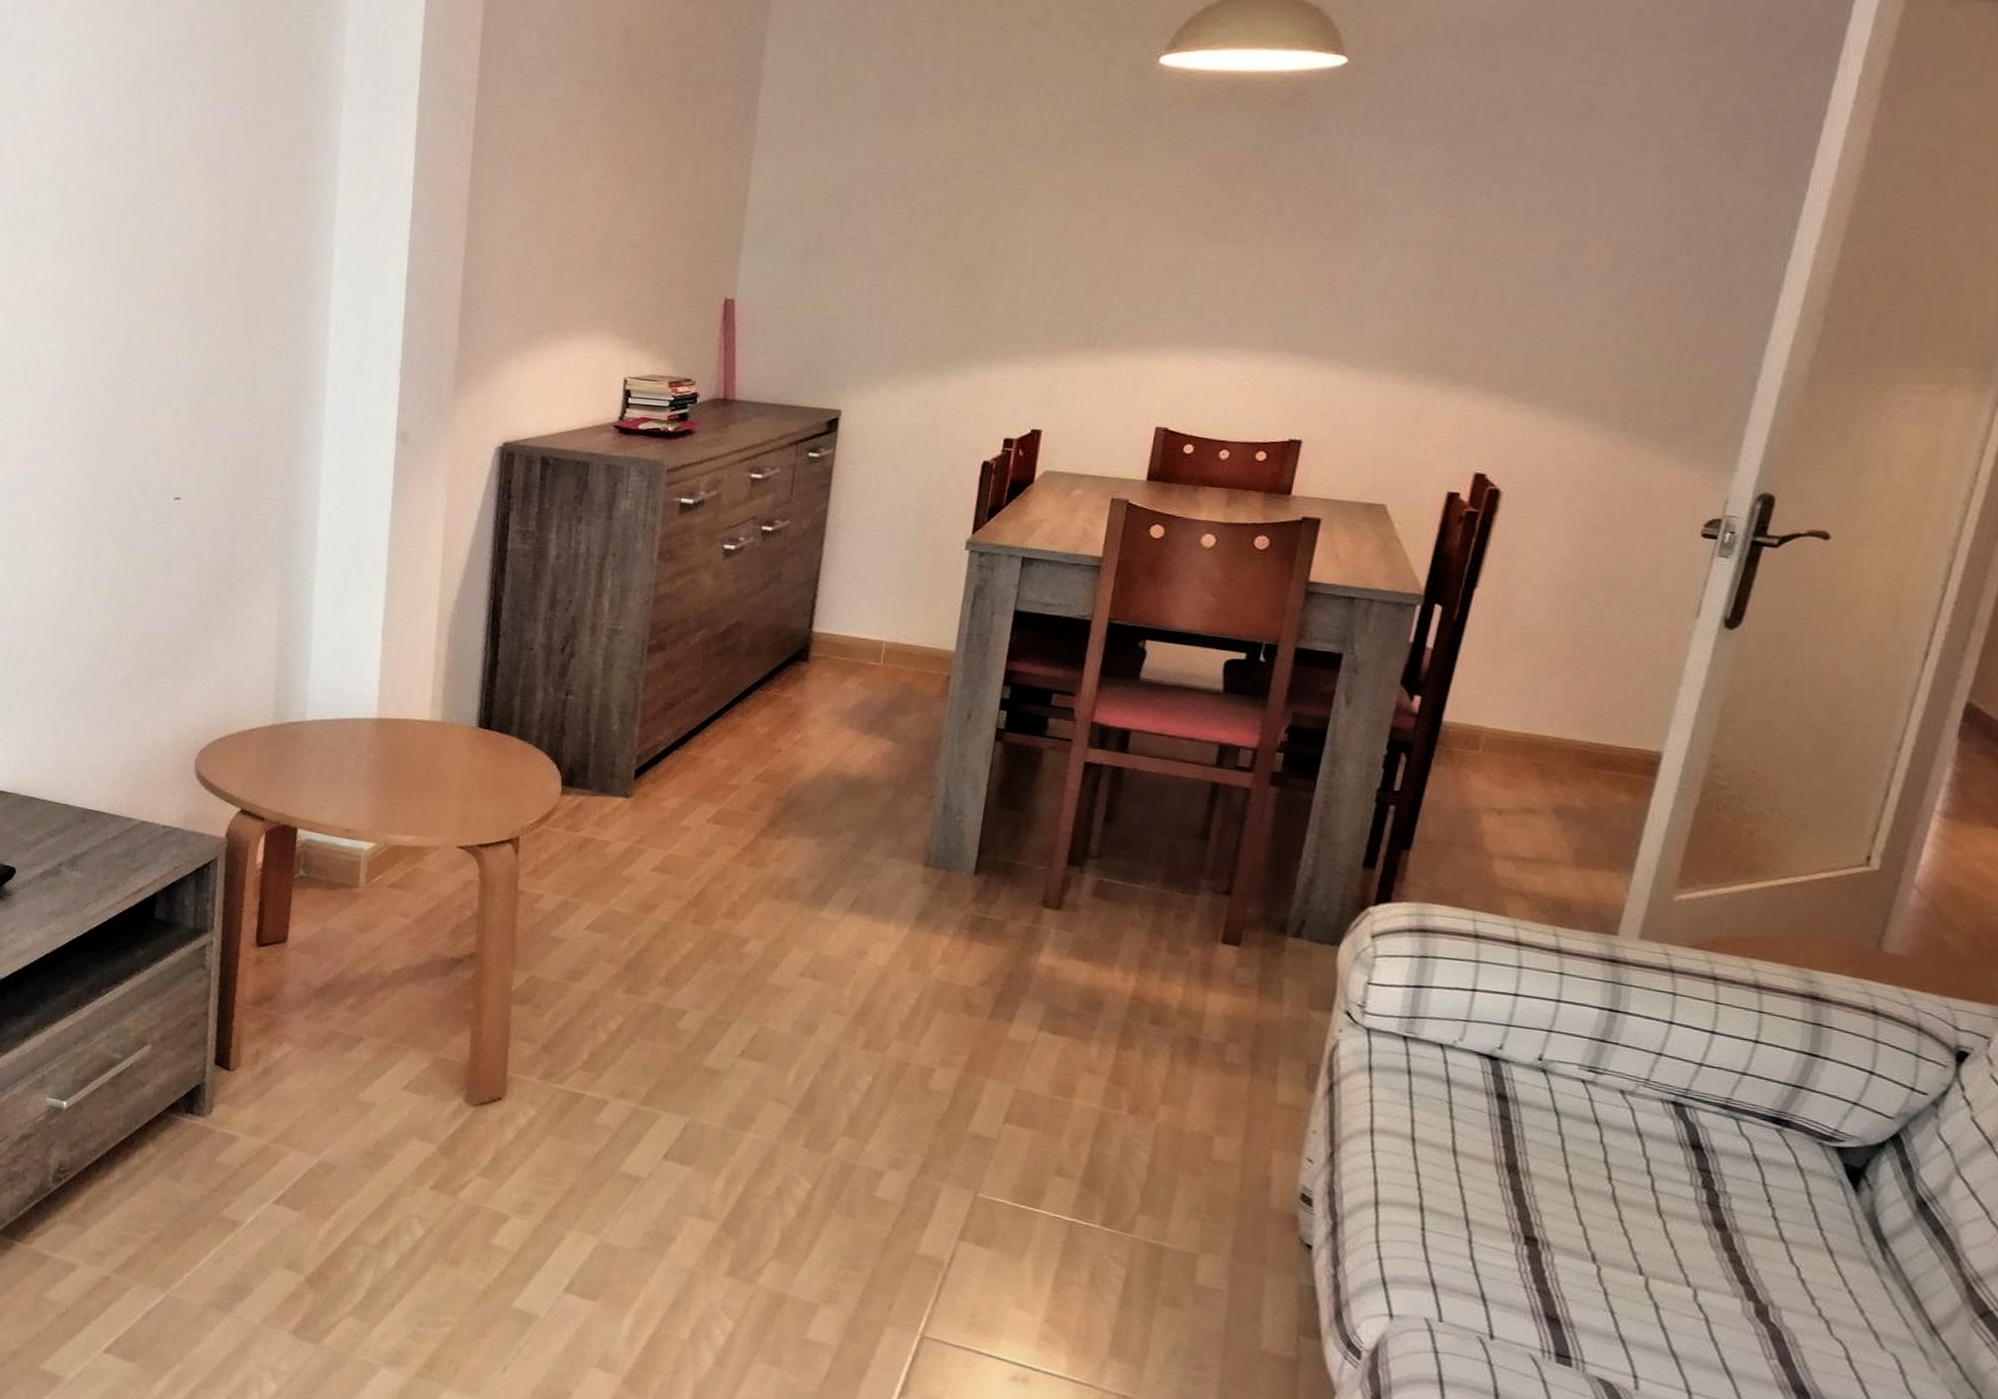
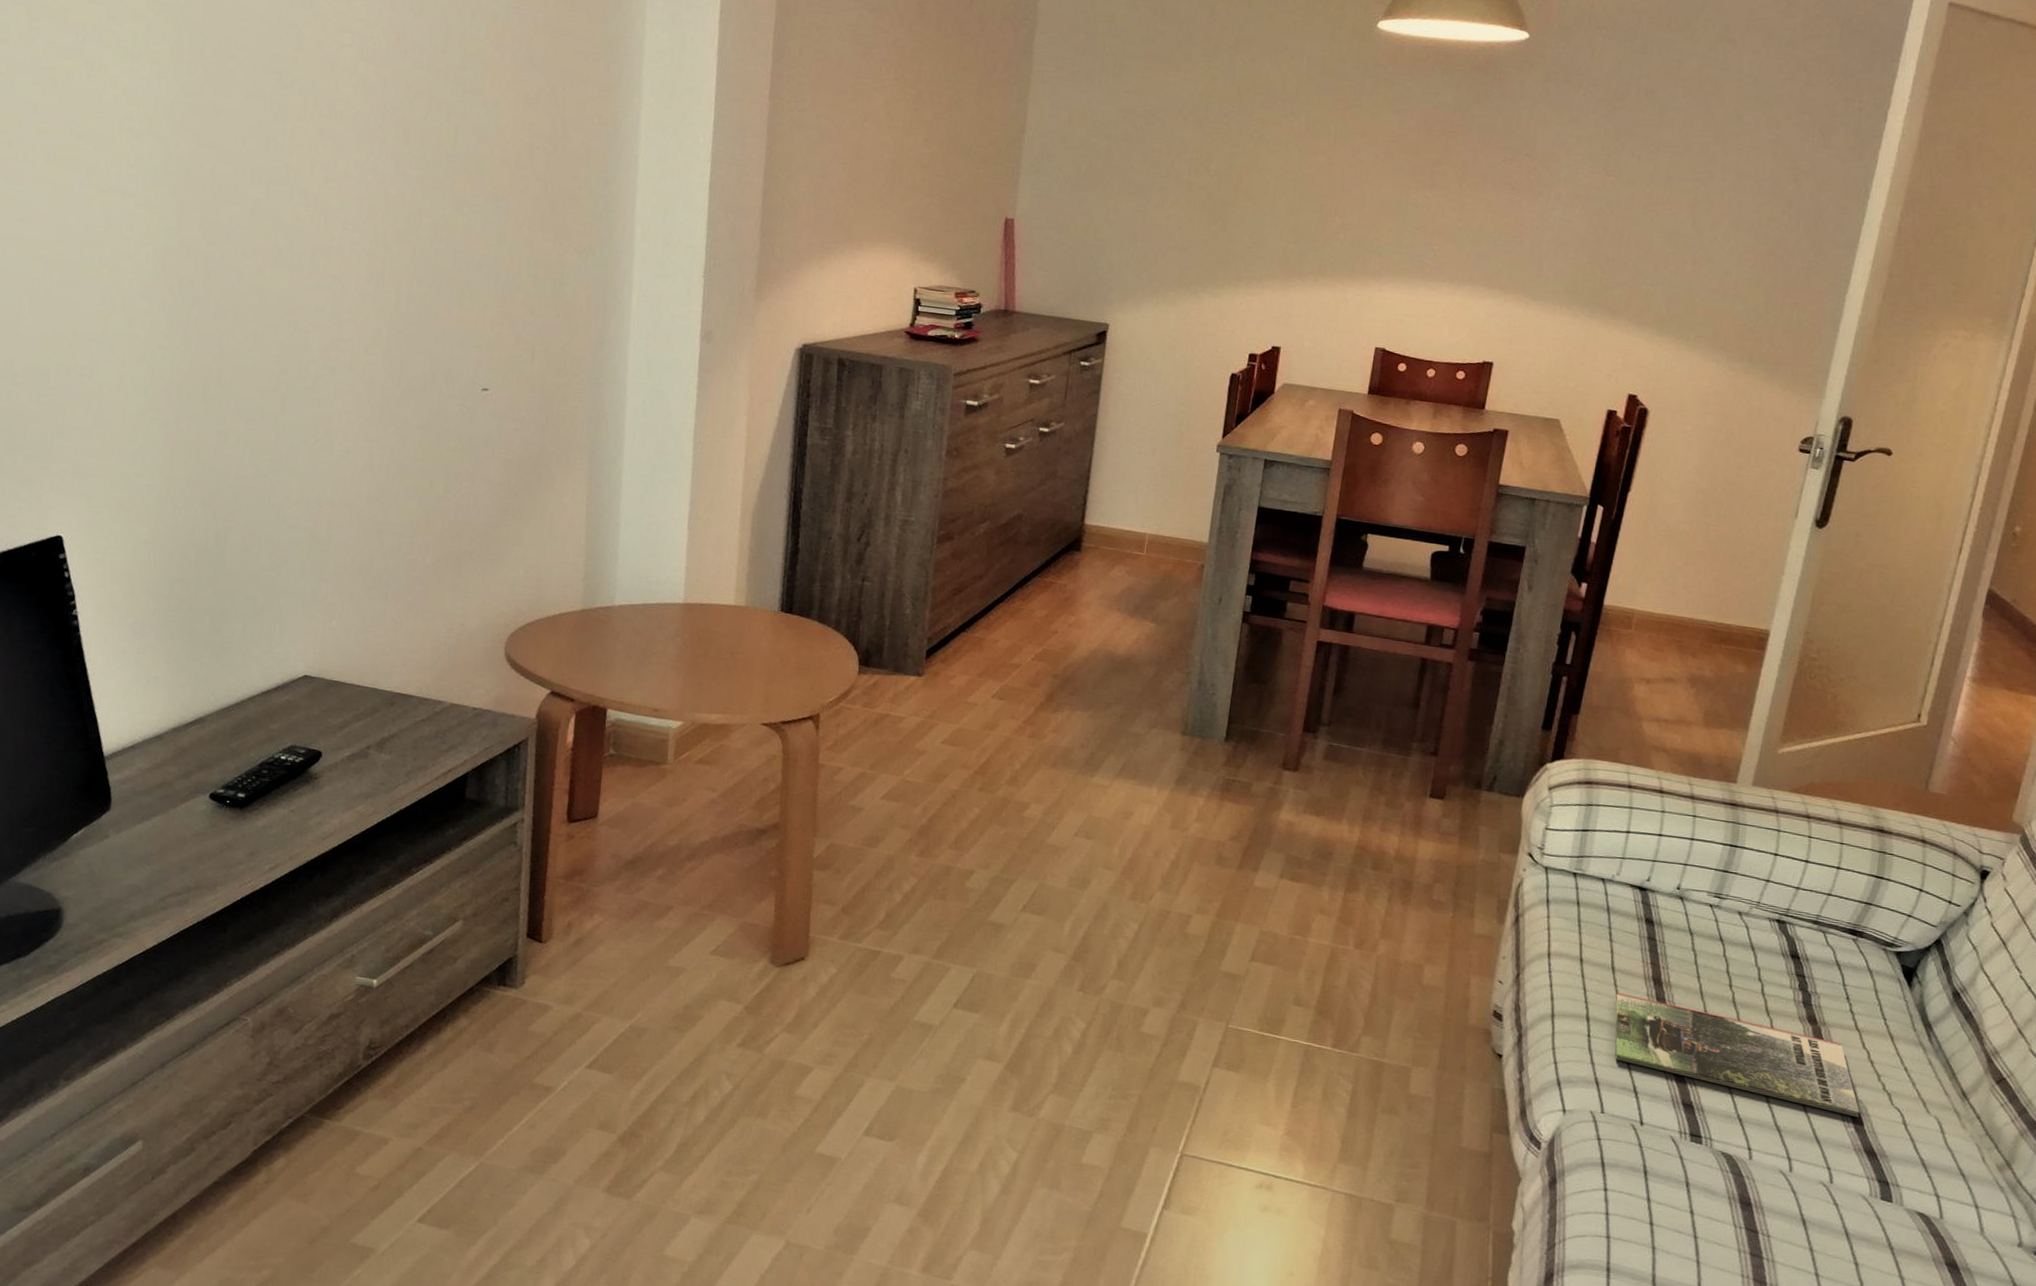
magazine: none [1456,1179,1787,1348] -> present [1614,992,1860,1117]

